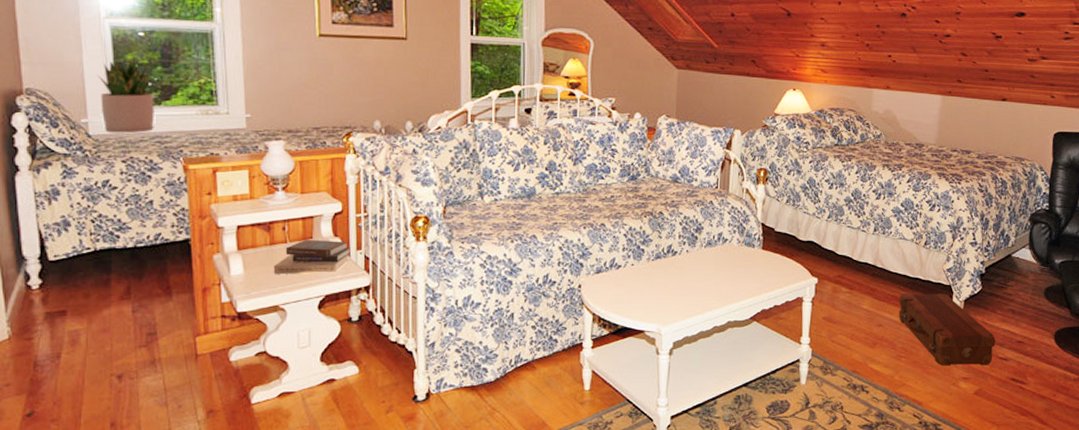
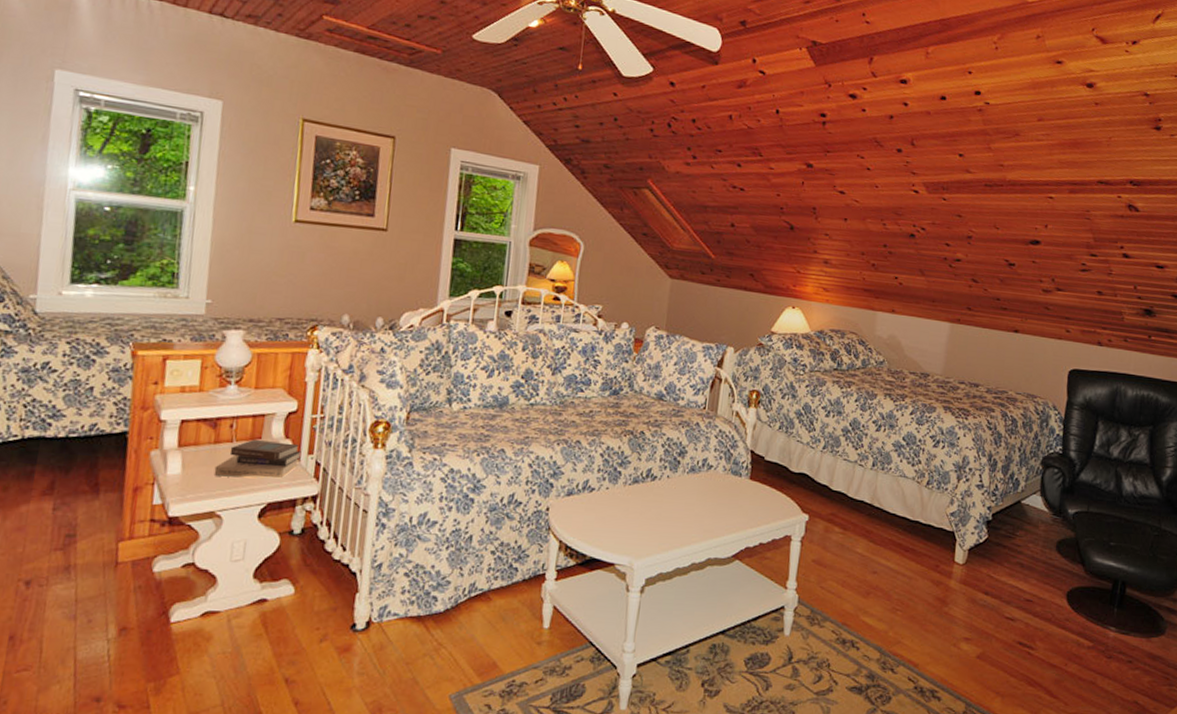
planter: present [98,56,154,134] -> none [52,231,115,313]
suitcase: present [898,293,996,366] -> none [895,538,1002,626]

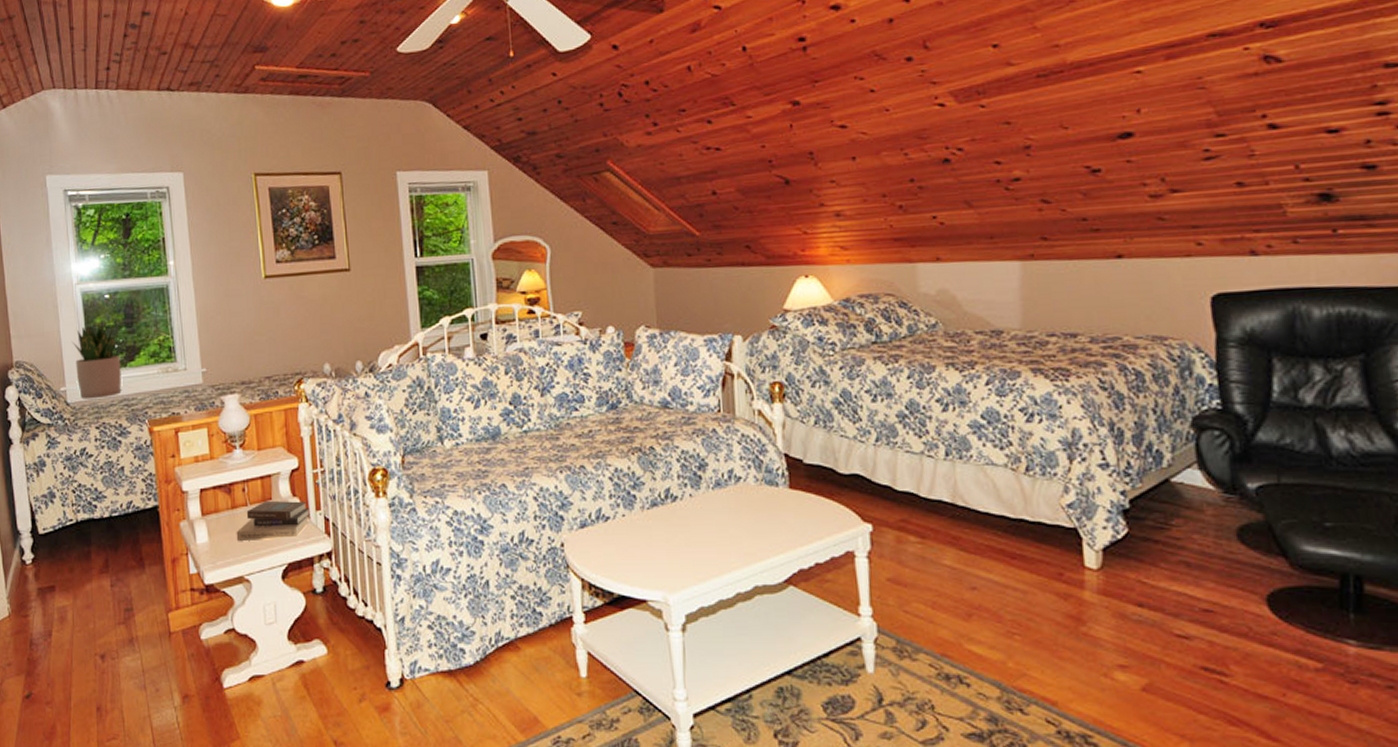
planter: none [52,231,115,313] -> present [72,319,122,399]

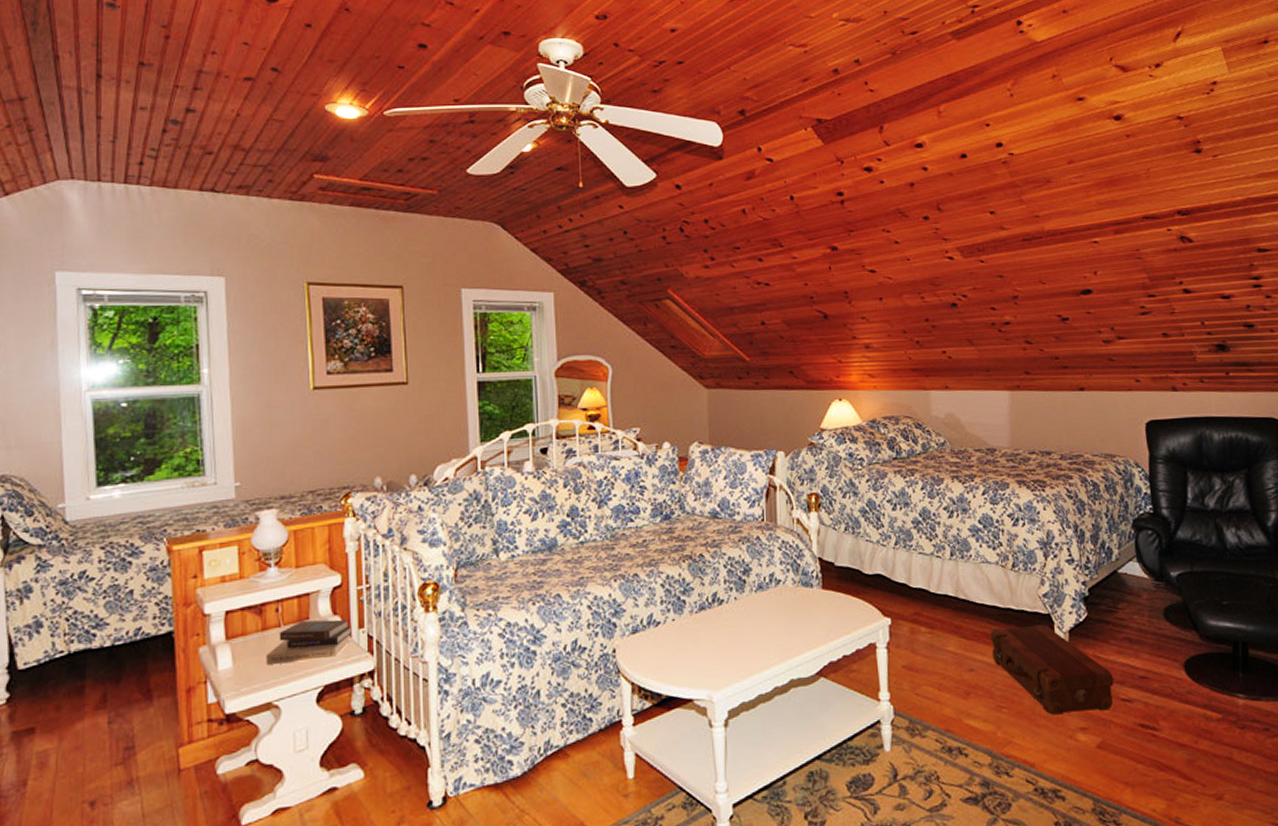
planter: present [72,319,122,399] -> none [77,430,137,517]
suitcase: none [997,540,1165,647] -> present [990,624,1114,715]

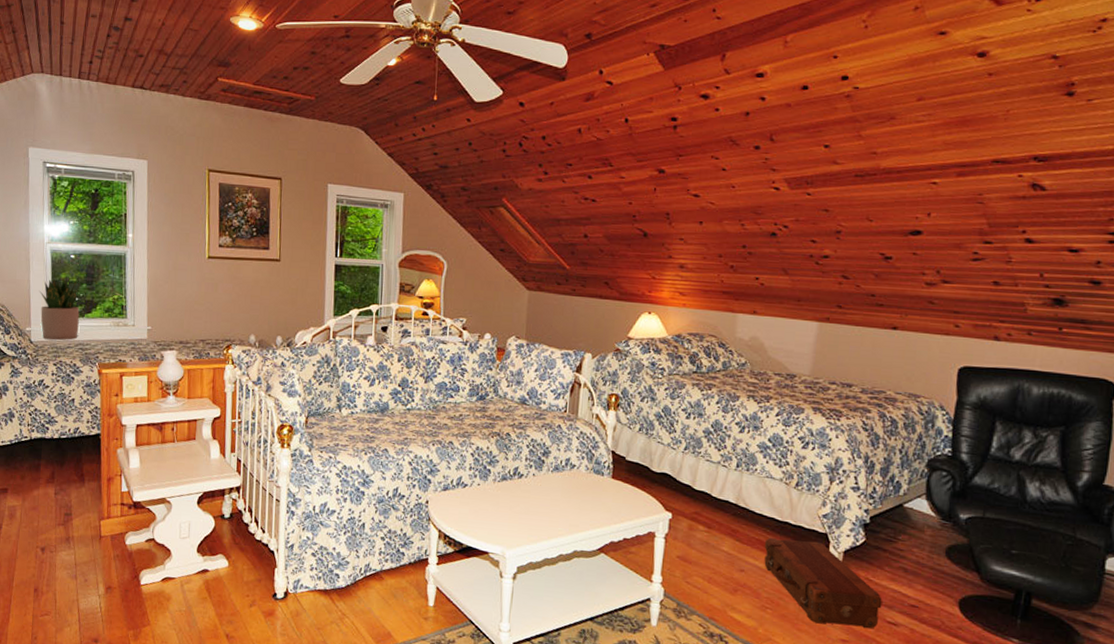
planter: none [77,430,137,517] -> present [40,275,80,341]
books: present [265,619,352,665] -> none [163,439,226,472]

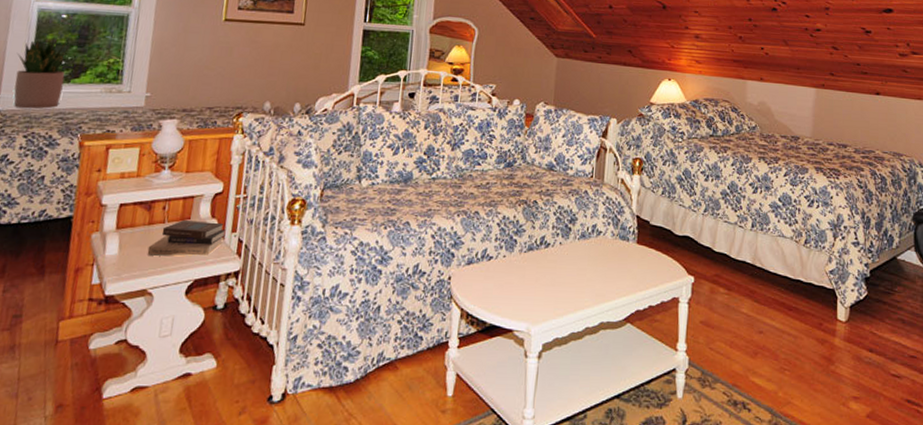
books: none [163,439,226,472] -> present [147,219,226,256]
suitcase: present [764,538,882,629] -> none [780,297,886,384]

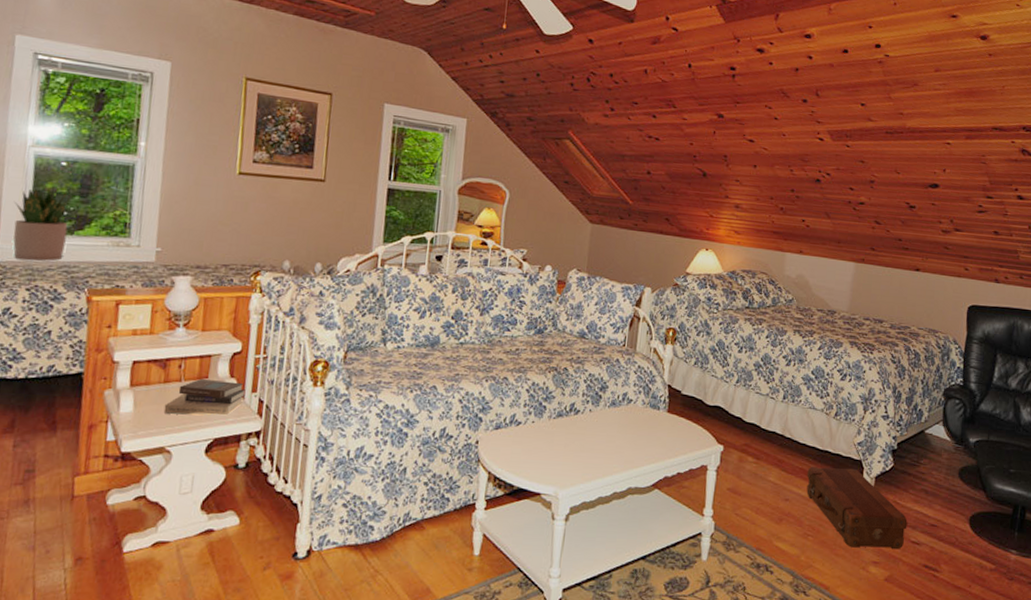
suitcase: none [780,297,886,384] -> present [806,467,908,550]

